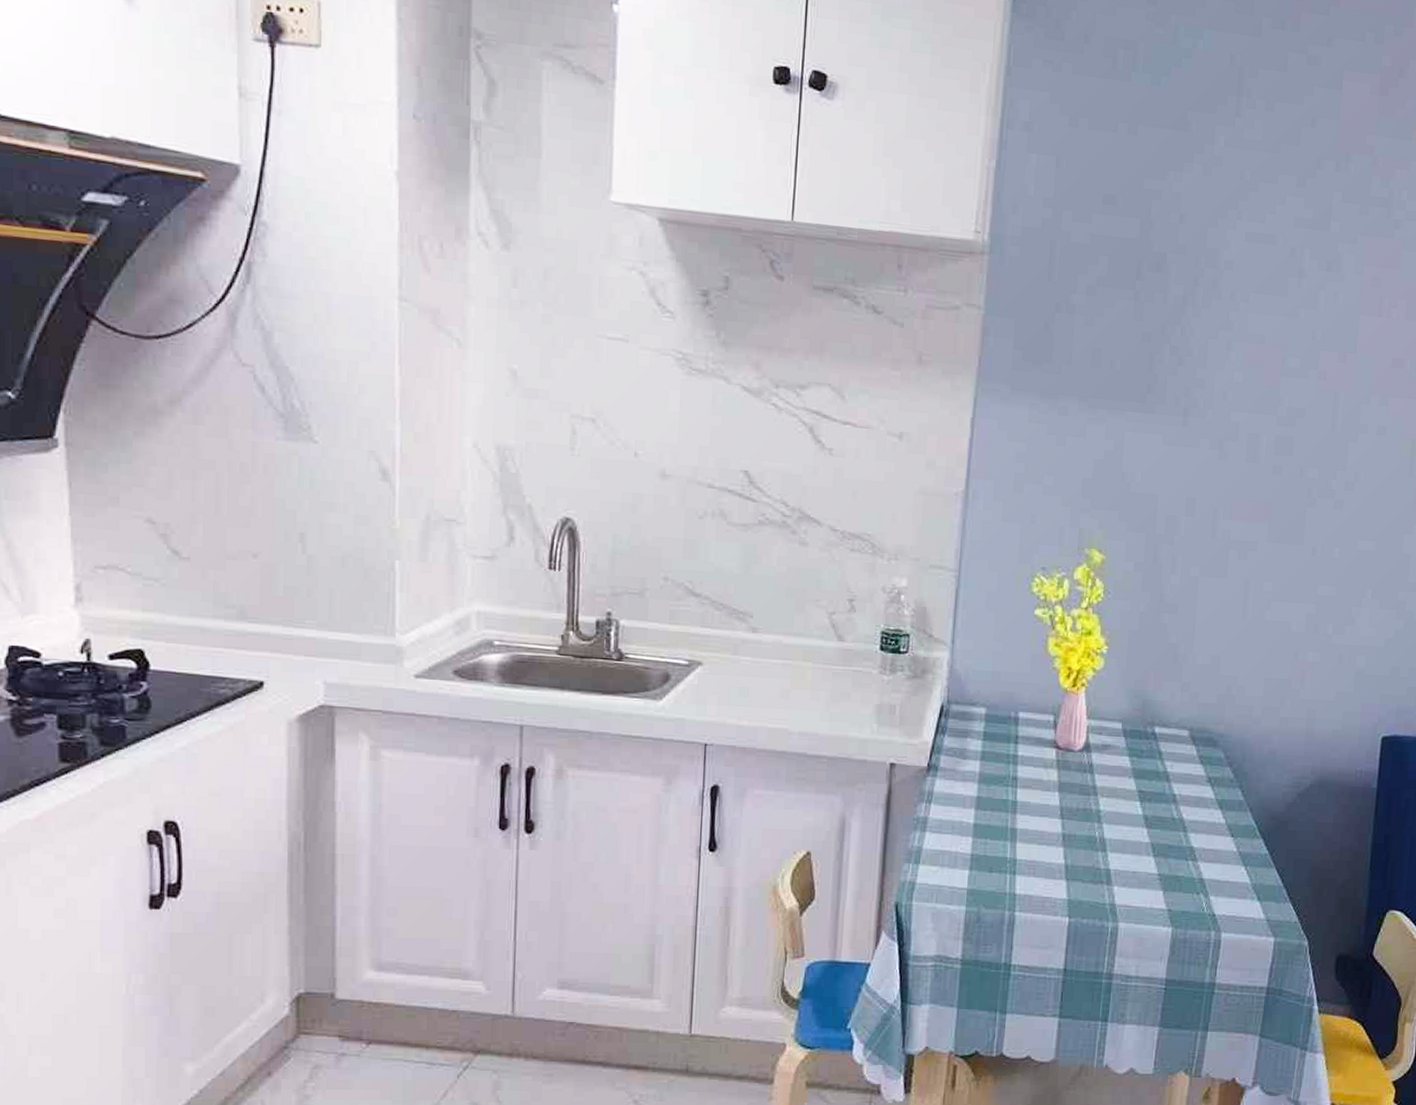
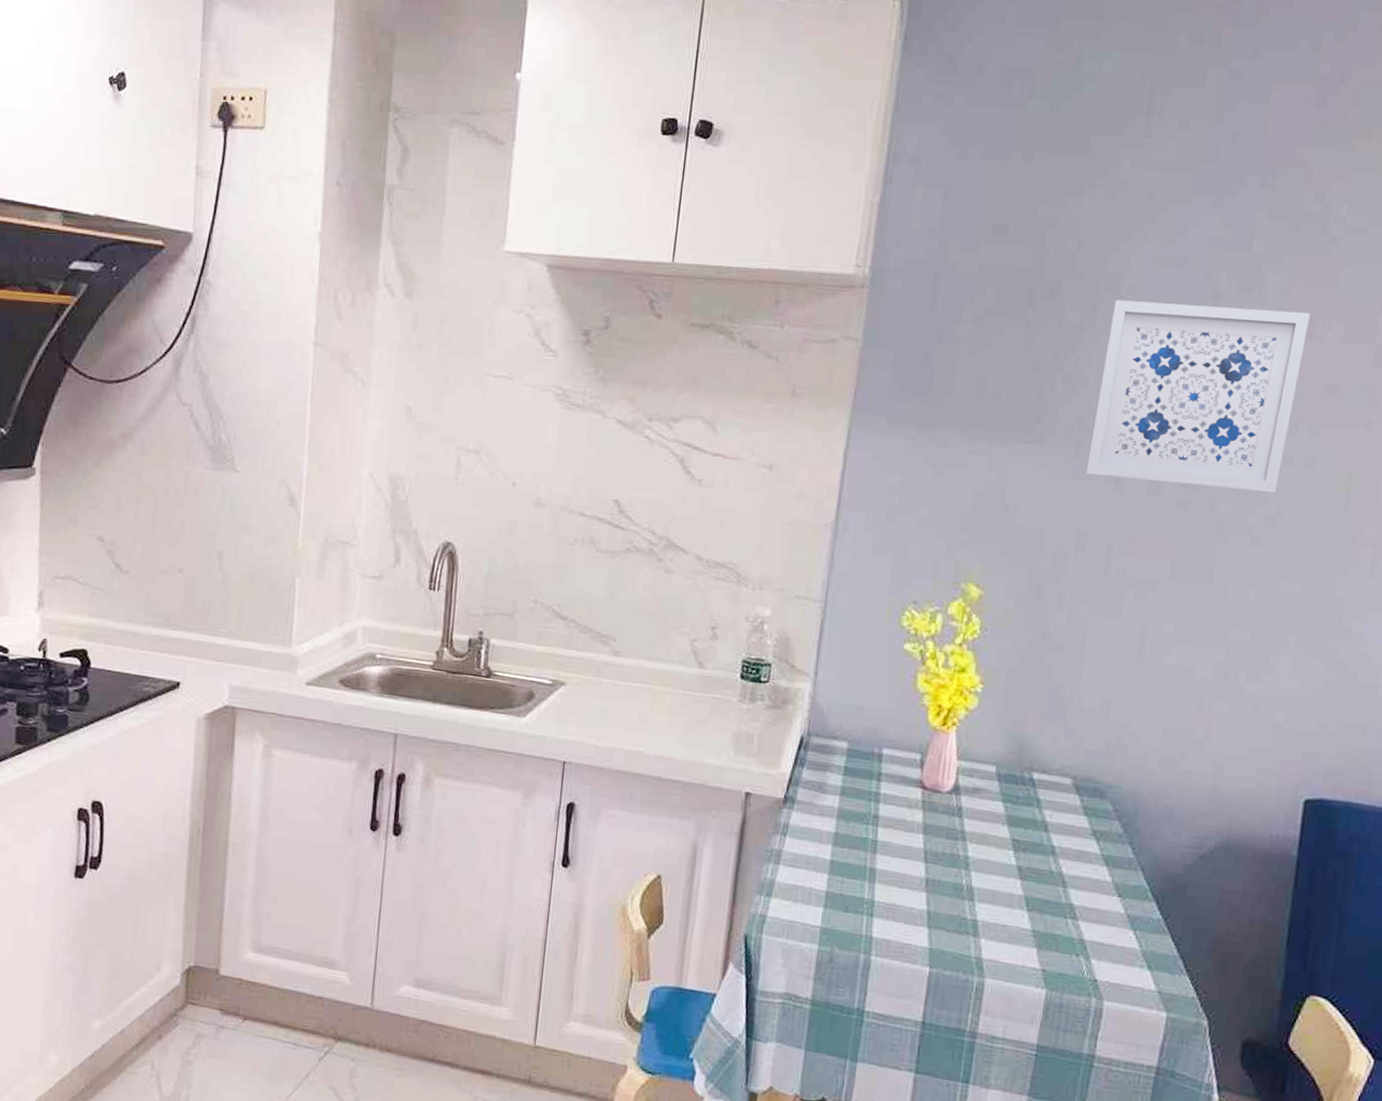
wall art: none [1192,274,1379,458] -> present [1085,300,1311,493]

